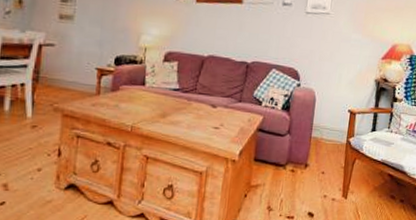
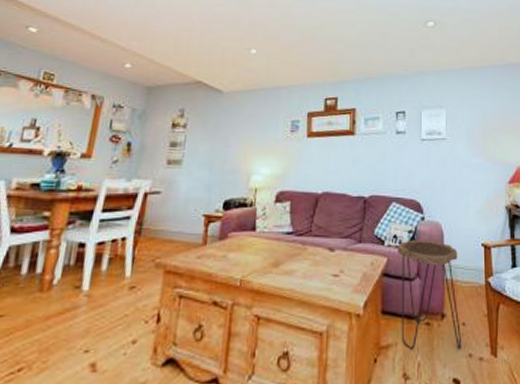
side table: none [269,102,327,192] -> present [397,239,461,350]

